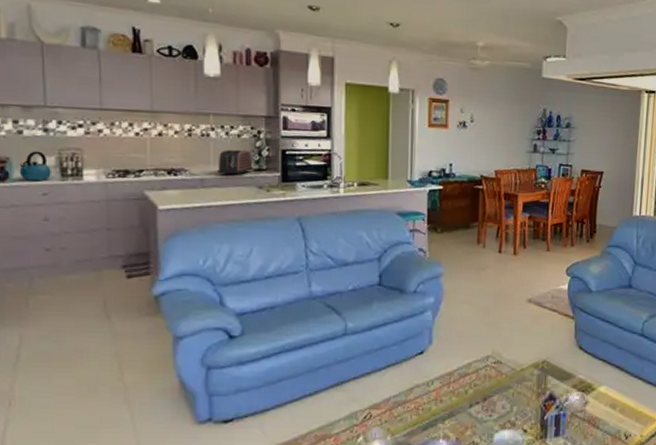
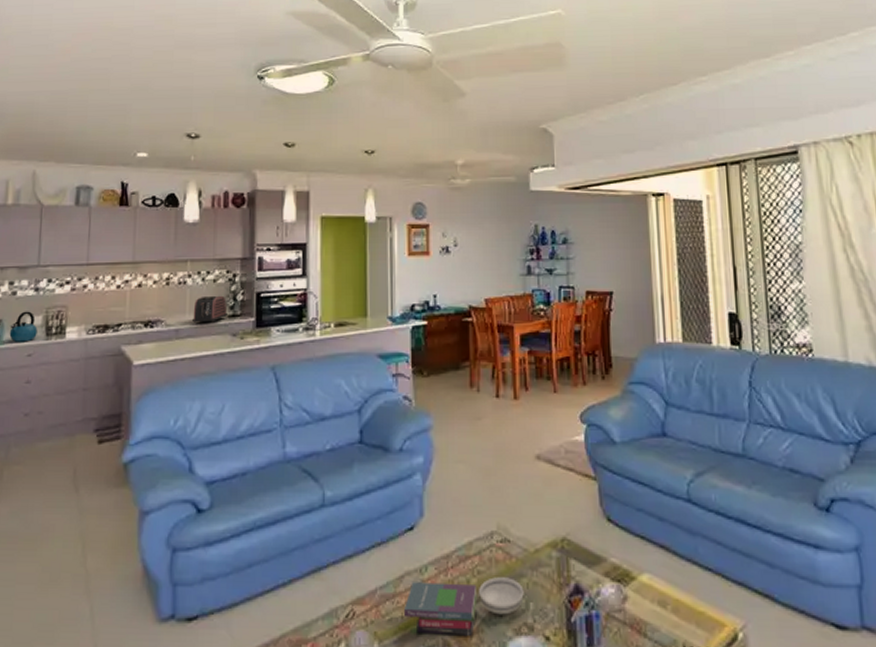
books: none [412,392,473,431] -> present [403,582,478,637]
bowl: none [474,389,510,415] -> present [479,577,524,615]

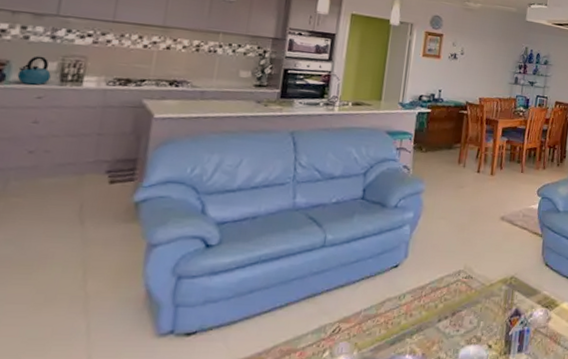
toaster: present [193,295,227,323] -> none [219,66,255,89]
books: present [403,582,478,637] -> none [381,306,442,346]
bowl: present [479,577,524,615] -> none [443,303,478,330]

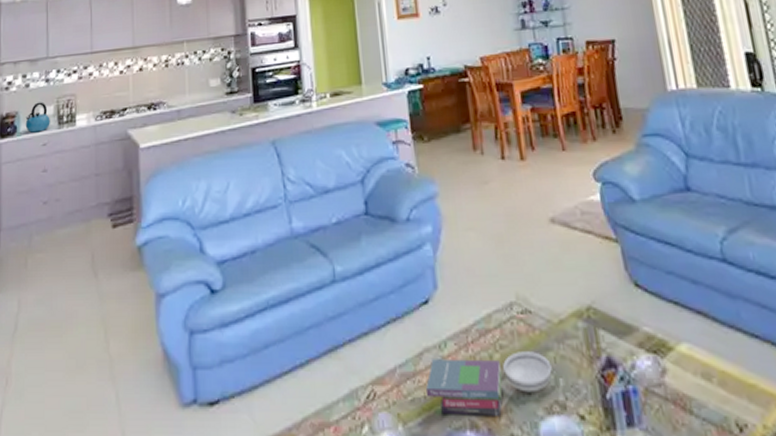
books: none [381,306,442,346] -> present [425,359,503,418]
bowl: none [443,303,478,330] -> present [503,351,553,393]

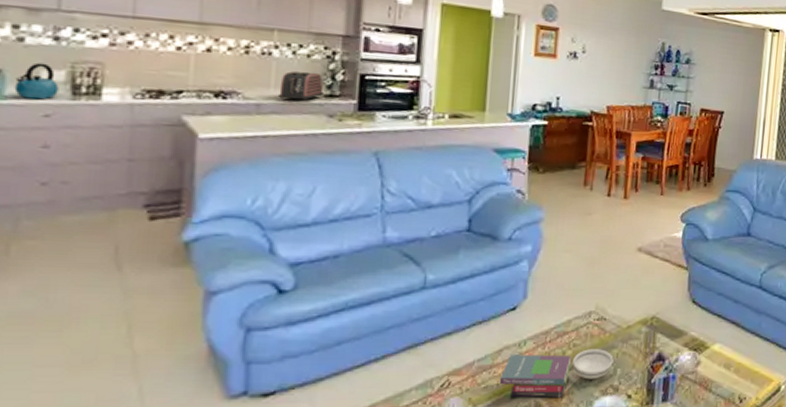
toaster: none [192,73,225,102] -> present [279,71,324,101]

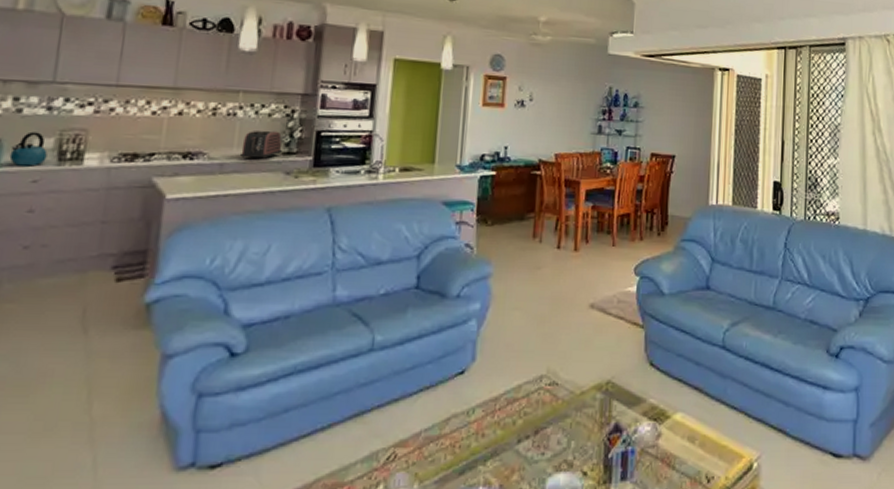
books: present [499,354,571,399] -> none [446,424,522,475]
bowl: present [572,349,614,380] -> none [523,418,567,453]

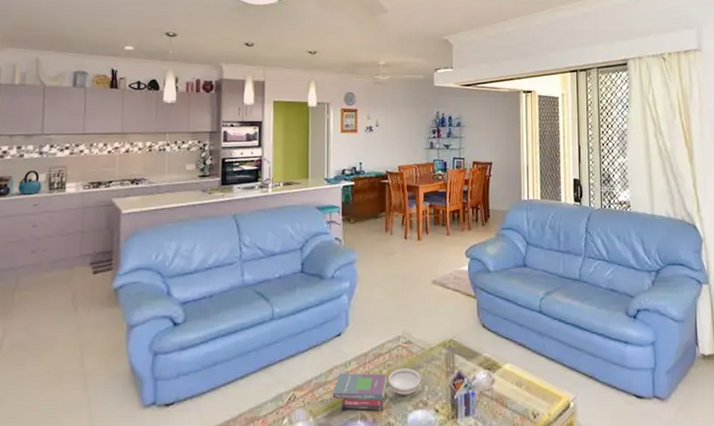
toaster: present [240,130,282,159] -> none [170,160,199,181]
books: none [446,424,522,475] -> present [332,373,387,412]
bowl: none [523,418,567,453] -> present [388,368,421,395]

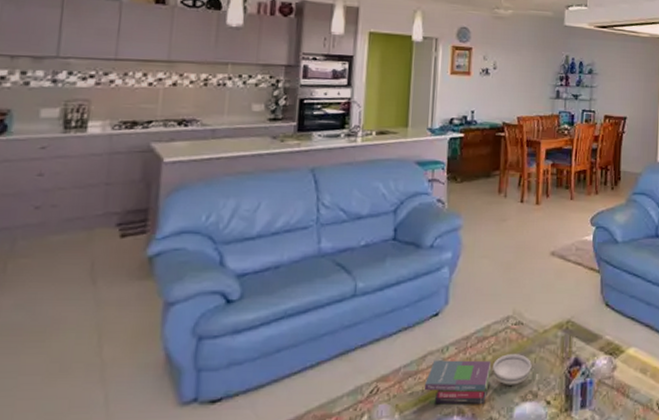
kettle: present [18,170,42,195] -> none [19,102,54,134]

